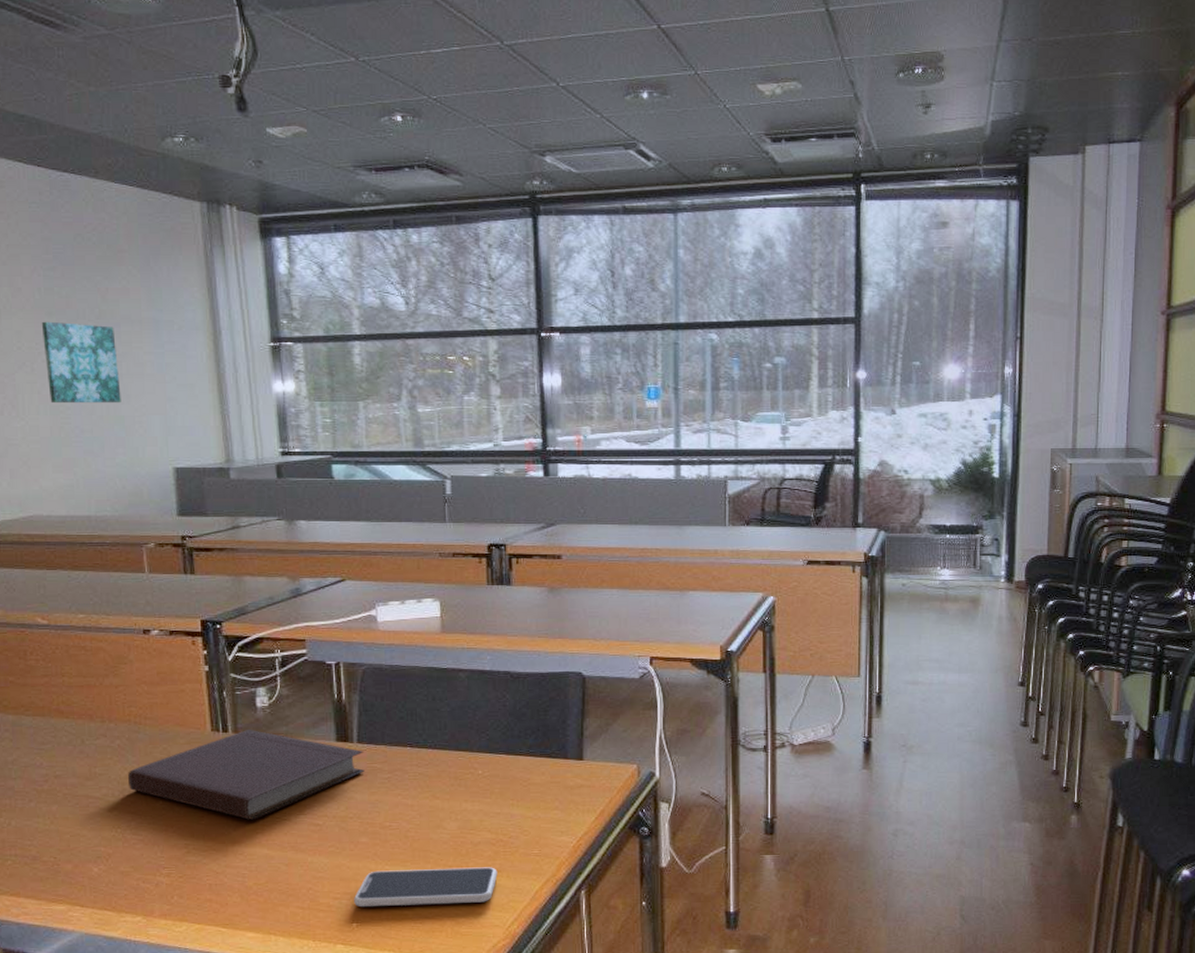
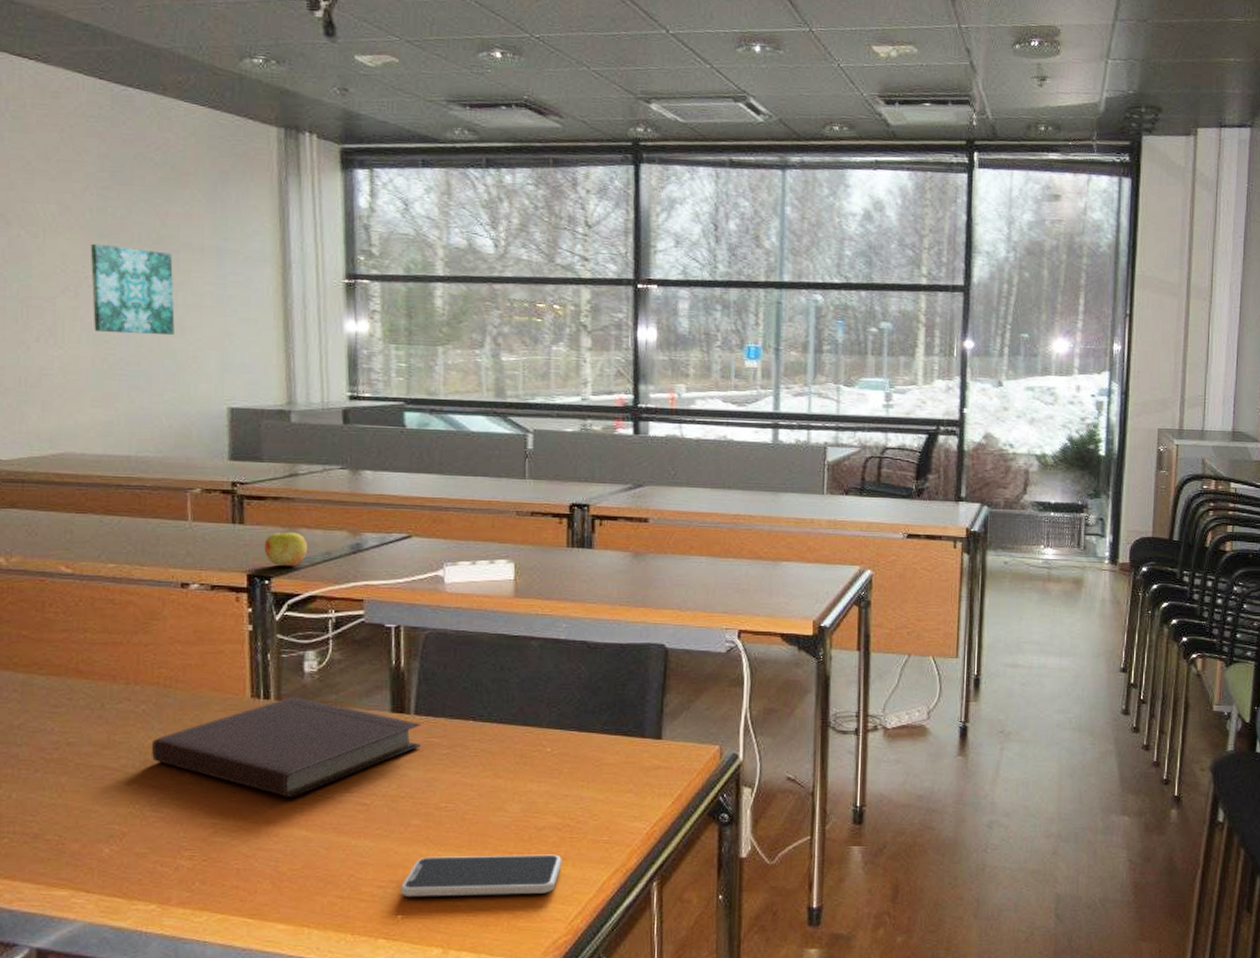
apple: none [214,580,253,611] -> present [264,532,308,566]

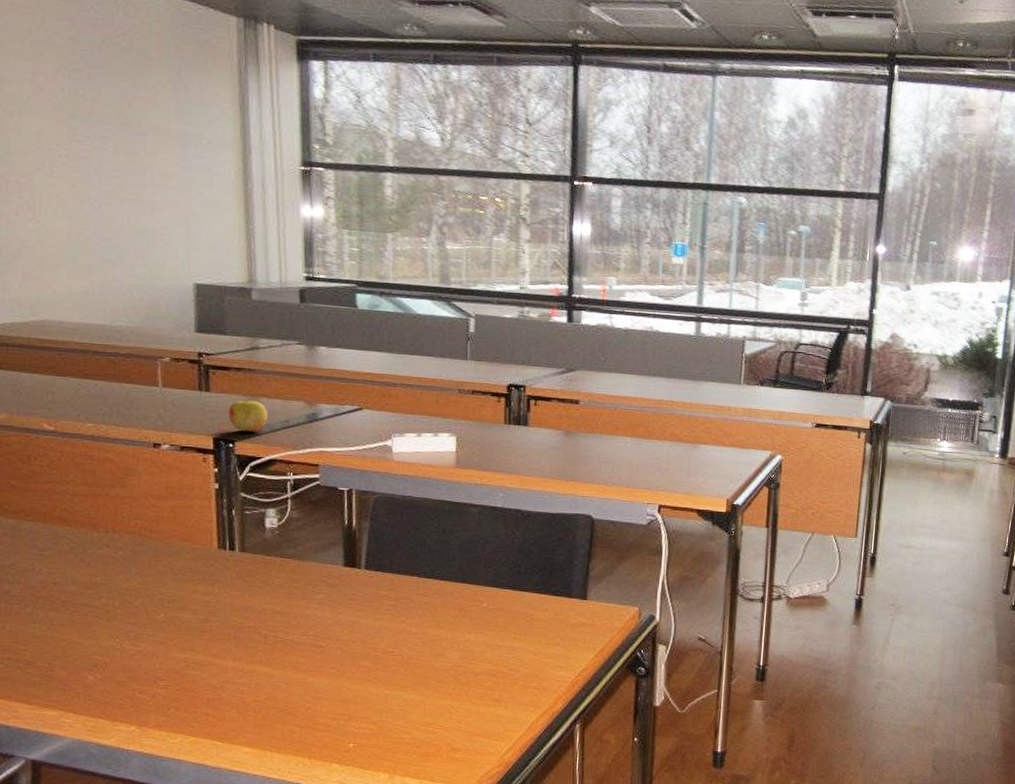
wall art: present [90,243,175,336] -> none [63,123,143,214]
notebook: present [152,696,422,797] -> none [130,548,371,638]
smartphone: present [401,854,562,898] -> none [352,694,496,731]

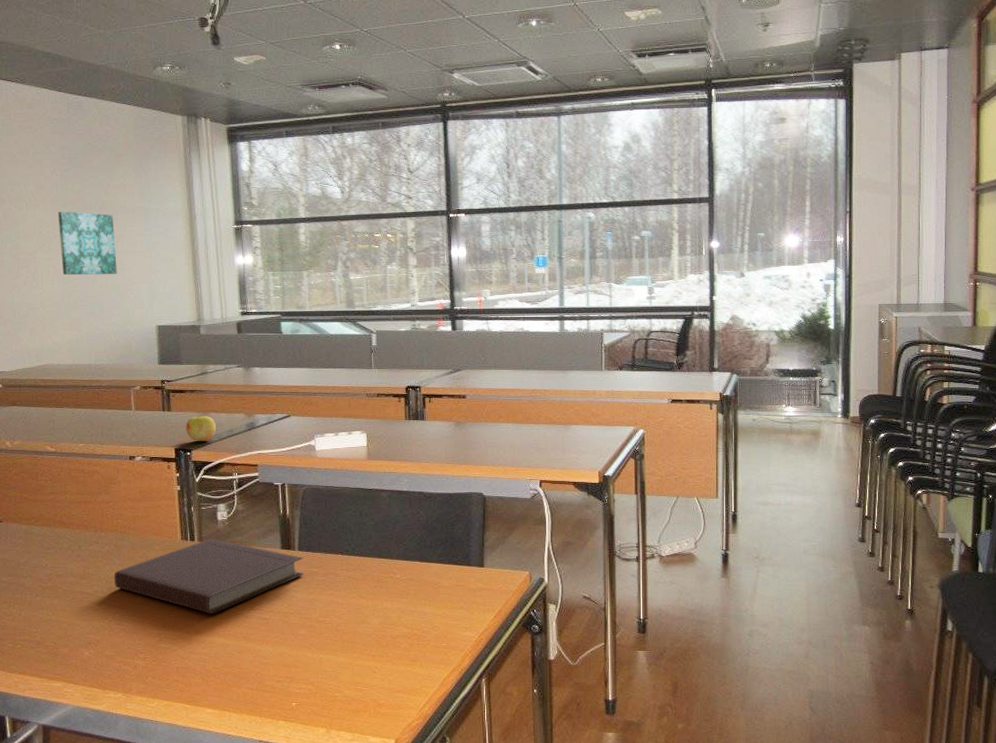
wall art: none [63,123,143,214] -> present [57,211,117,276]
notebook: none [130,548,371,638] -> present [114,538,304,614]

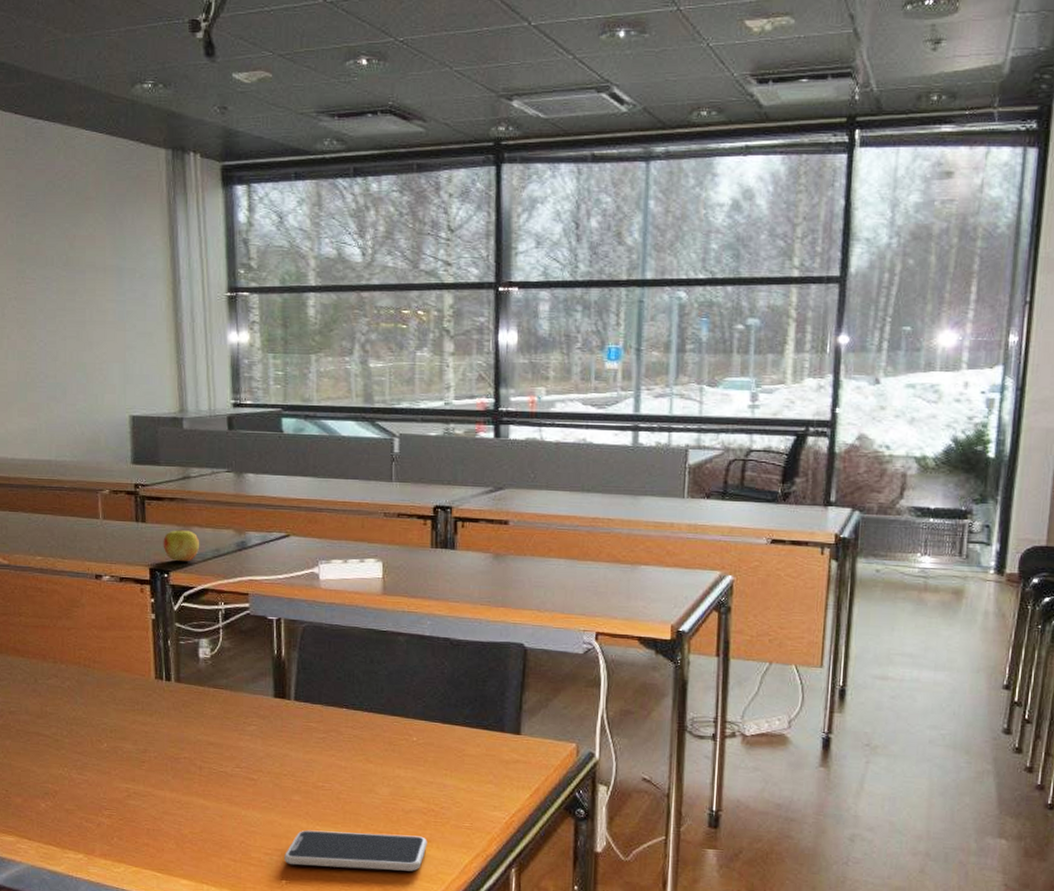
wall art: present [57,211,117,276] -> none [12,267,84,350]
notebook: present [114,538,304,614] -> none [76,679,301,769]
smartphone: none [294,657,412,690] -> present [284,830,427,872]

